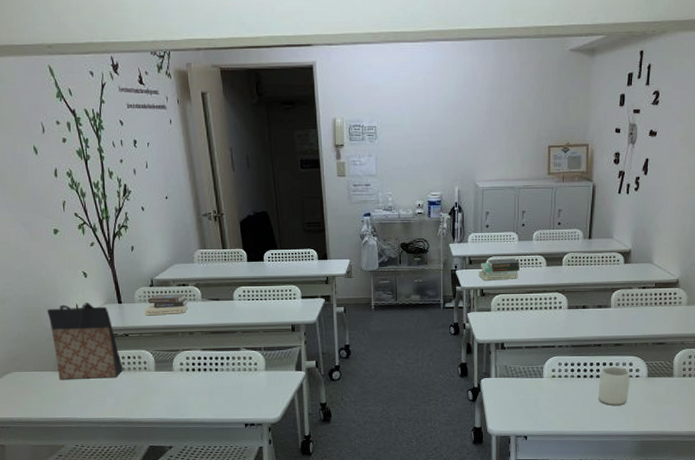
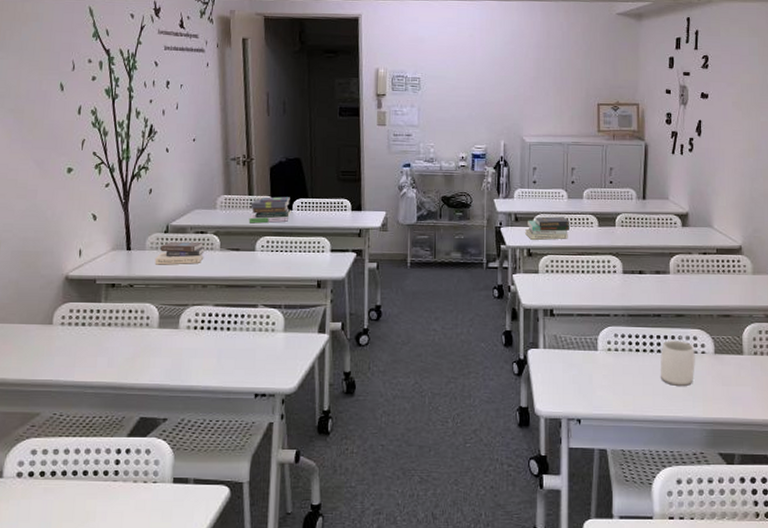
bag: present [46,302,124,380] -> none [45,247,123,335]
books: none [225,249,263,275] -> present [248,196,291,224]

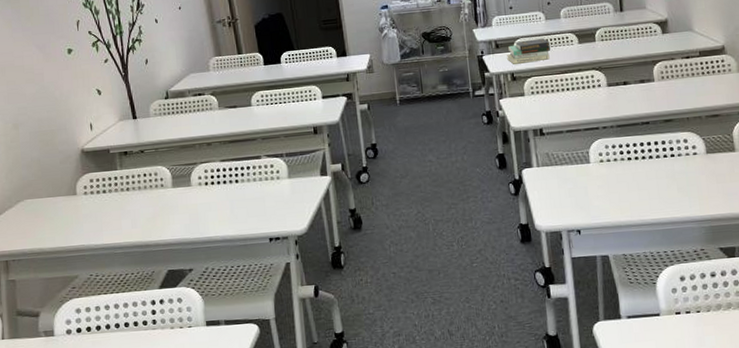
books: present [154,241,205,265] -> none [160,103,205,130]
books: present [248,196,291,224] -> none [241,51,280,81]
mug: present [661,340,695,386] -> none [652,144,688,189]

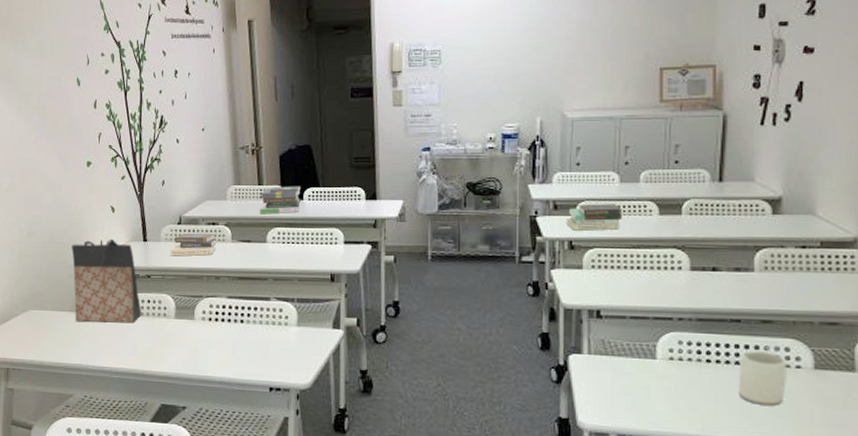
bag: none [60,120,140,205] -> present [71,238,142,323]
books: none [160,103,205,130] -> present [169,233,217,257]
books: none [241,51,280,81] -> present [259,186,302,214]
mug: none [652,144,688,189] -> present [739,351,787,406]

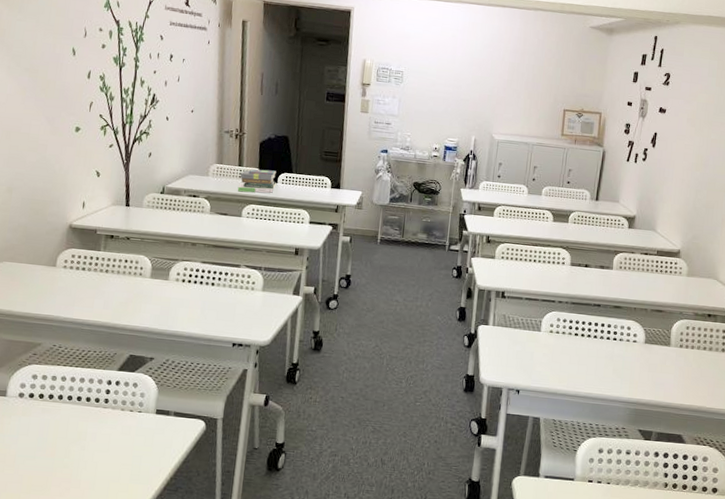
bag: present [71,238,142,323] -> none [50,200,119,280]
books: present [169,233,217,257] -> none [150,202,196,224]
books: present [566,204,622,231] -> none [486,208,527,230]
mug: present [739,351,787,406] -> none [594,328,628,369]

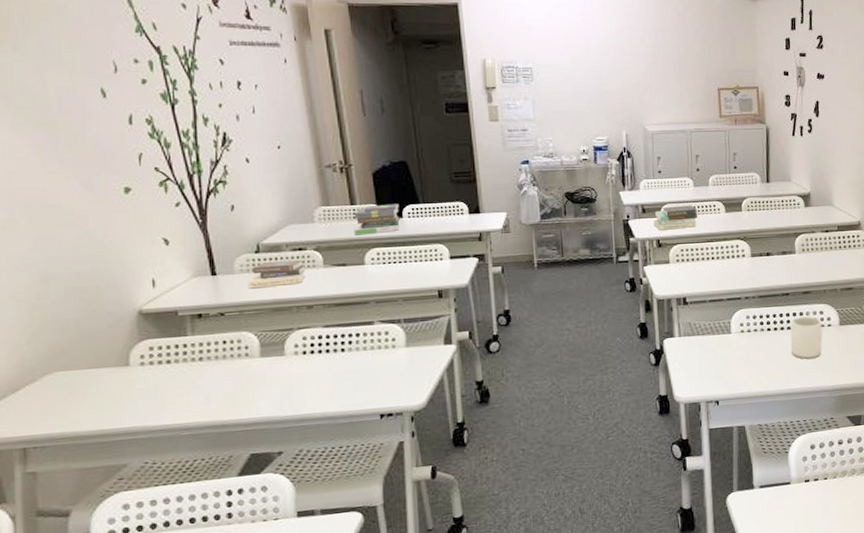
books: none [150,202,196,224] -> present [247,259,306,289]
books: none [486,208,527,230] -> present [653,205,697,230]
mug: none [594,328,628,369] -> present [790,316,823,359]

